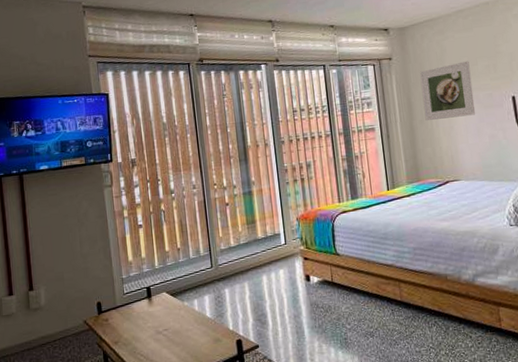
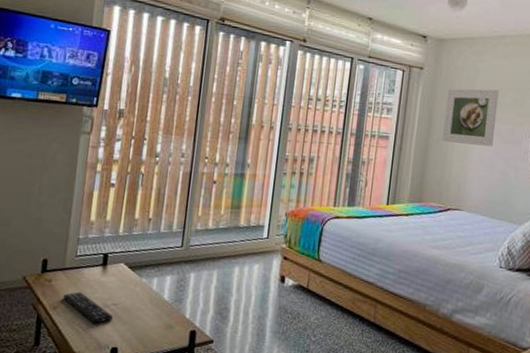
remote control: none [121,325,167,350] -> present [63,292,113,324]

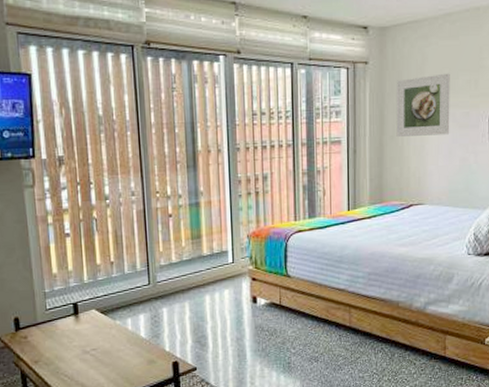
remote control: present [63,292,113,324] -> none [42,343,95,370]

